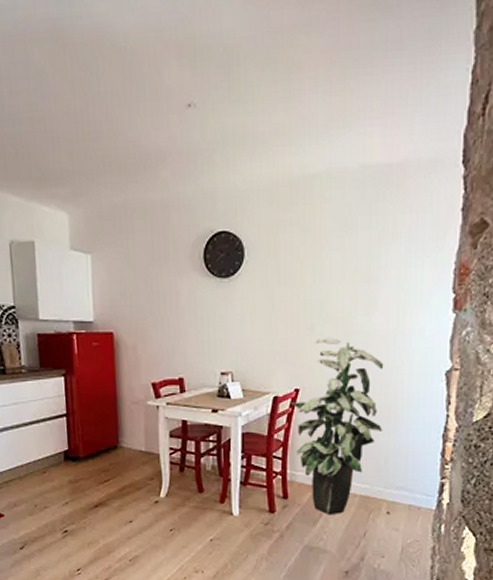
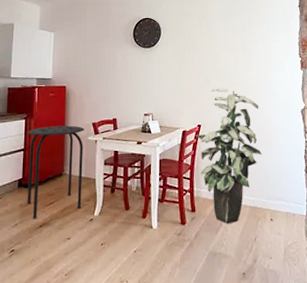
stool: none [69,385,144,498] -> present [27,125,84,219]

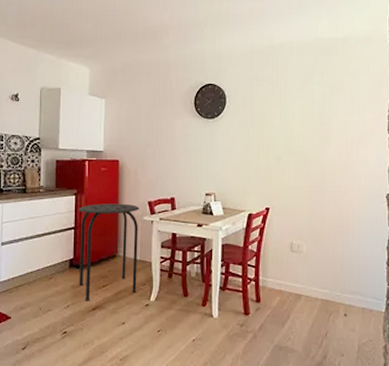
indoor plant: present [196,87,262,224] -> none [263,166,338,317]

